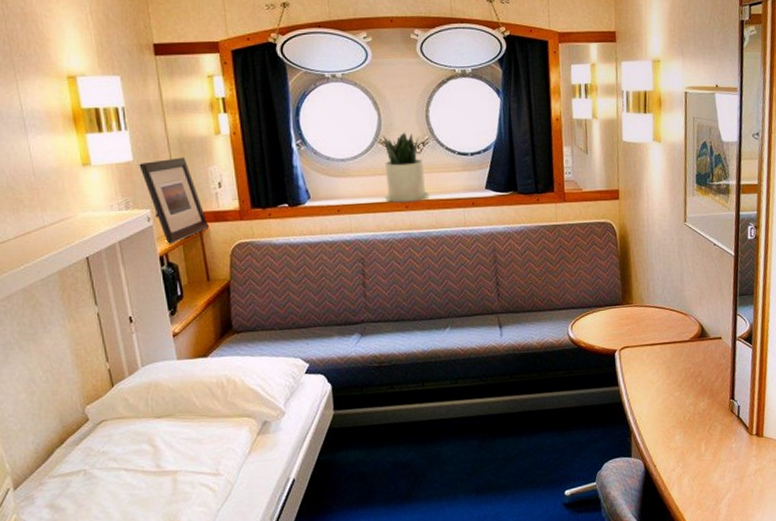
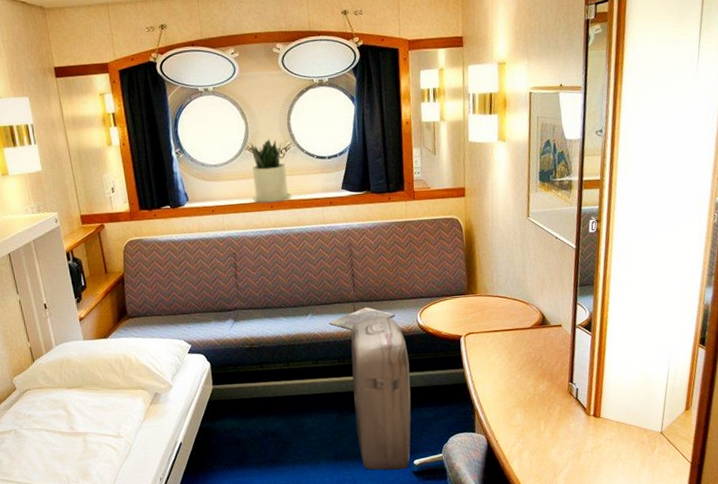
picture frame: present [139,157,208,244] -> none [47,166,105,242]
magazine: none [470,319,544,345] -> present [329,307,395,331]
suitcase: none [494,328,562,504] -> present [350,316,412,470]

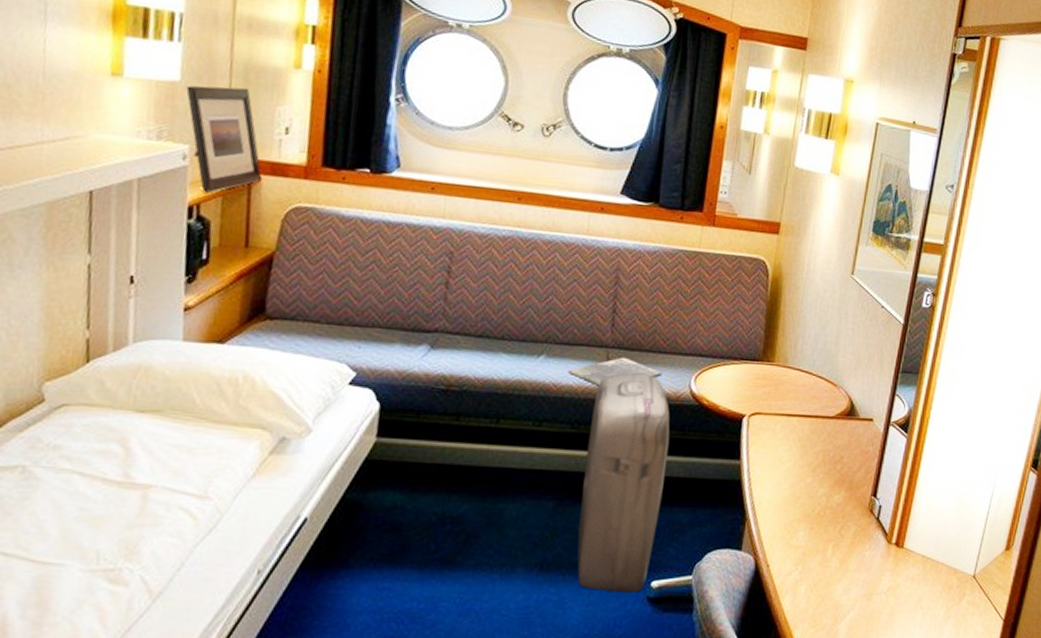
picture frame: none [47,166,105,242] -> present [186,85,262,193]
planter: present [250,139,293,204] -> none [493,108,552,196]

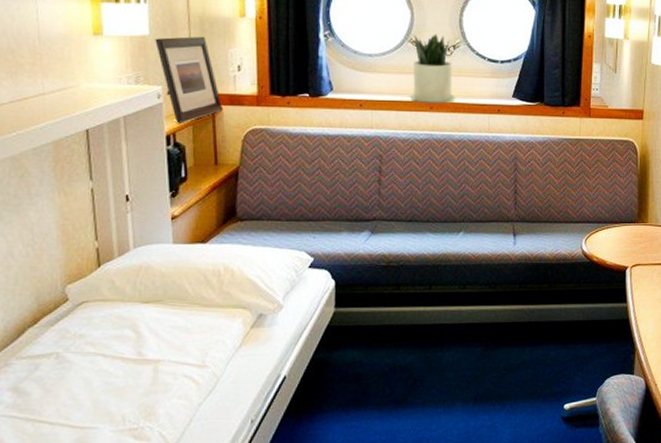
planter: none [493,108,552,196] -> present [409,34,457,105]
magazine: present [568,357,662,386] -> none [483,228,558,253]
suitcase: present [577,372,670,592] -> none [502,239,569,416]

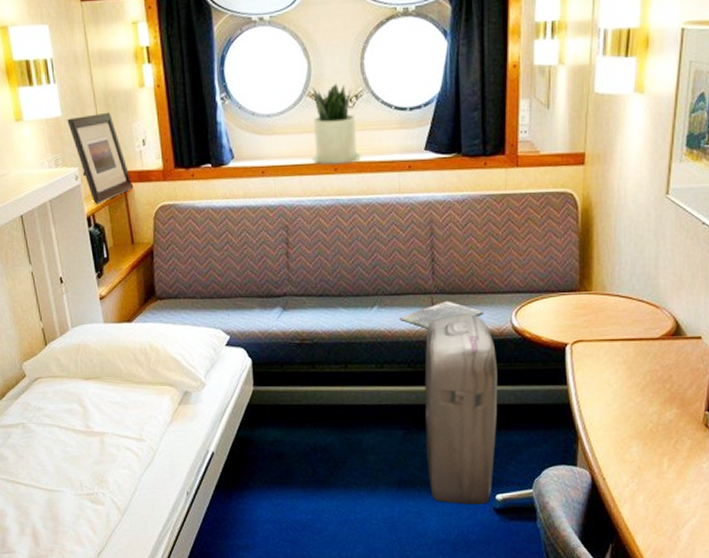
magazine: none [483,228,558,253] -> present [399,301,484,329]
suitcase: none [502,239,569,416] -> present [424,313,498,504]

